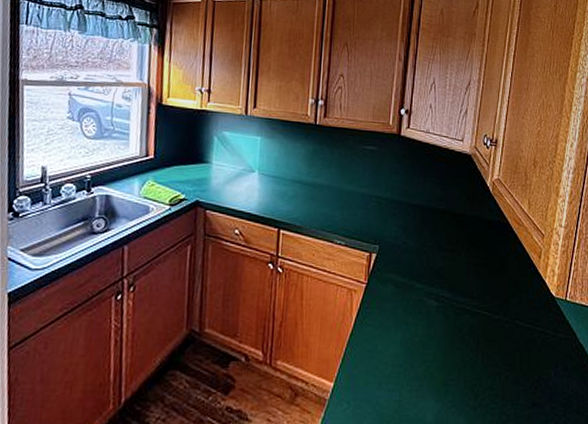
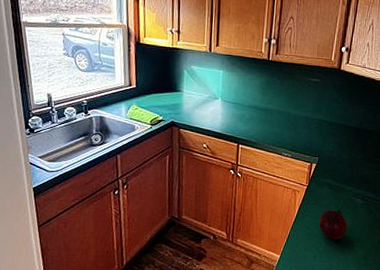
fruit: none [383,315,420,357] -> present [319,209,348,239]

